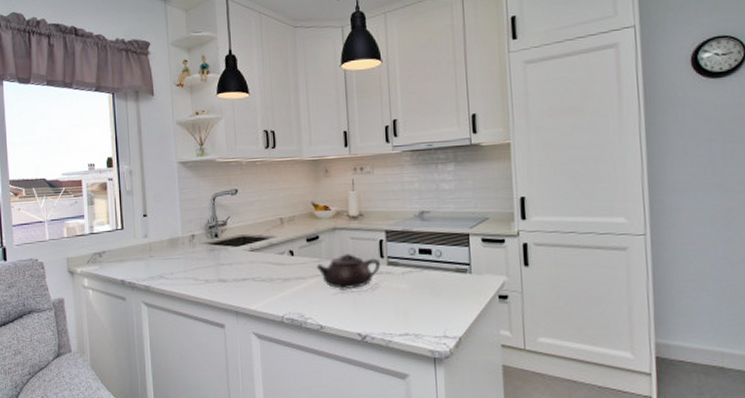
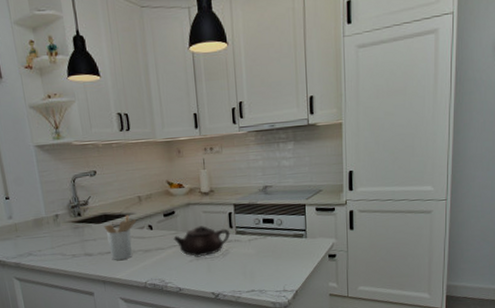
utensil holder: none [241,238,277,288] -> present [103,215,137,260]

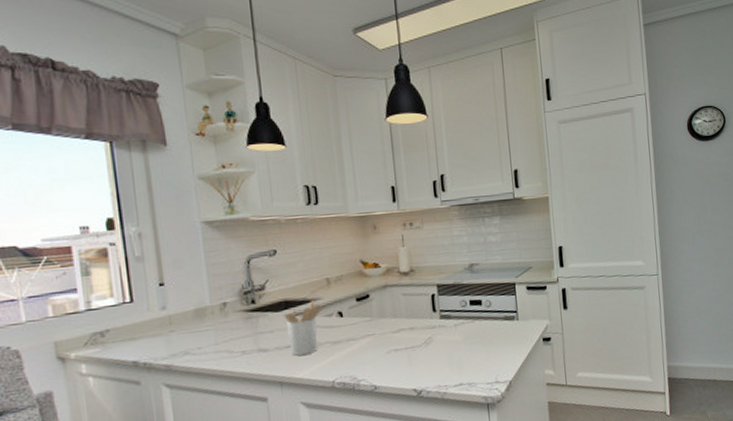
teapot: present [173,226,231,258] -> none [367,310,434,348]

